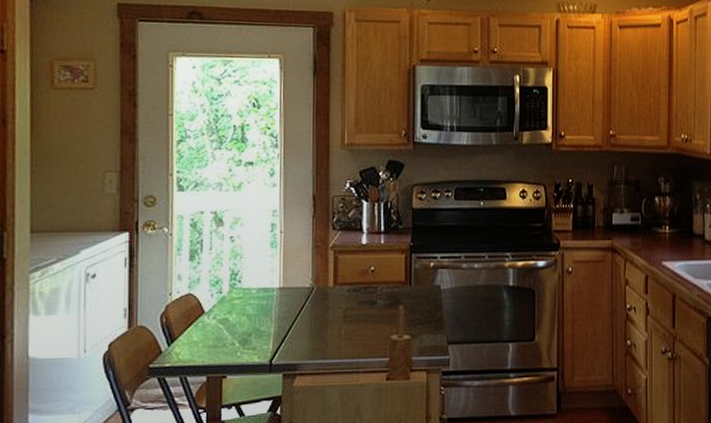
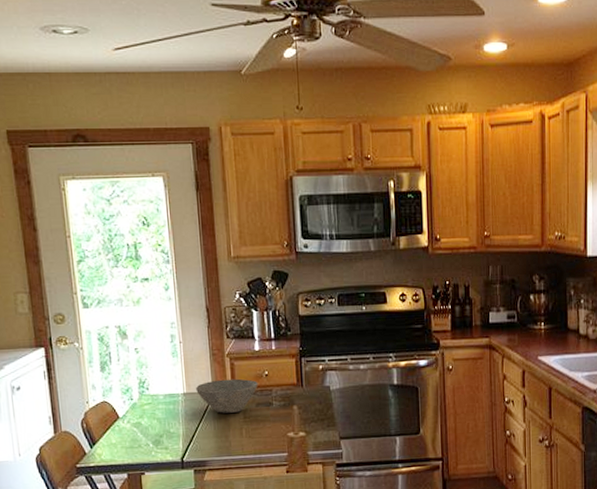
bowl: none [294,274,362,311] -> present [196,378,258,413]

